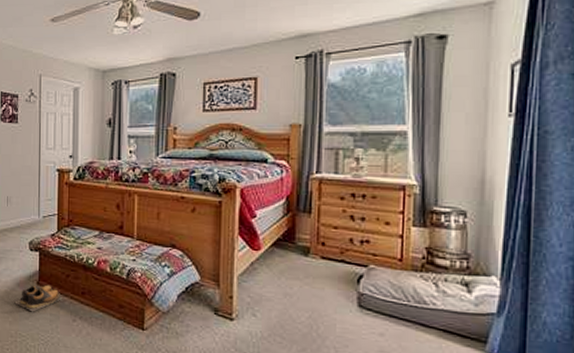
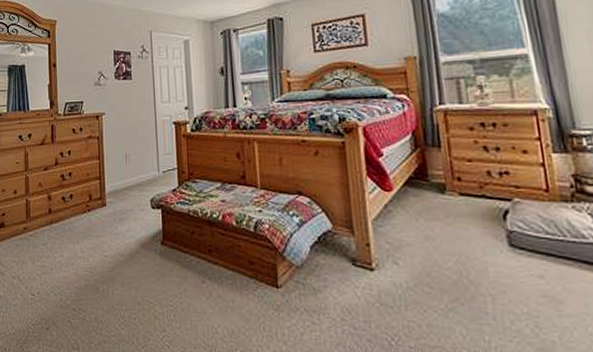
shoes: present [14,284,63,312] -> none [139,244,189,275]

